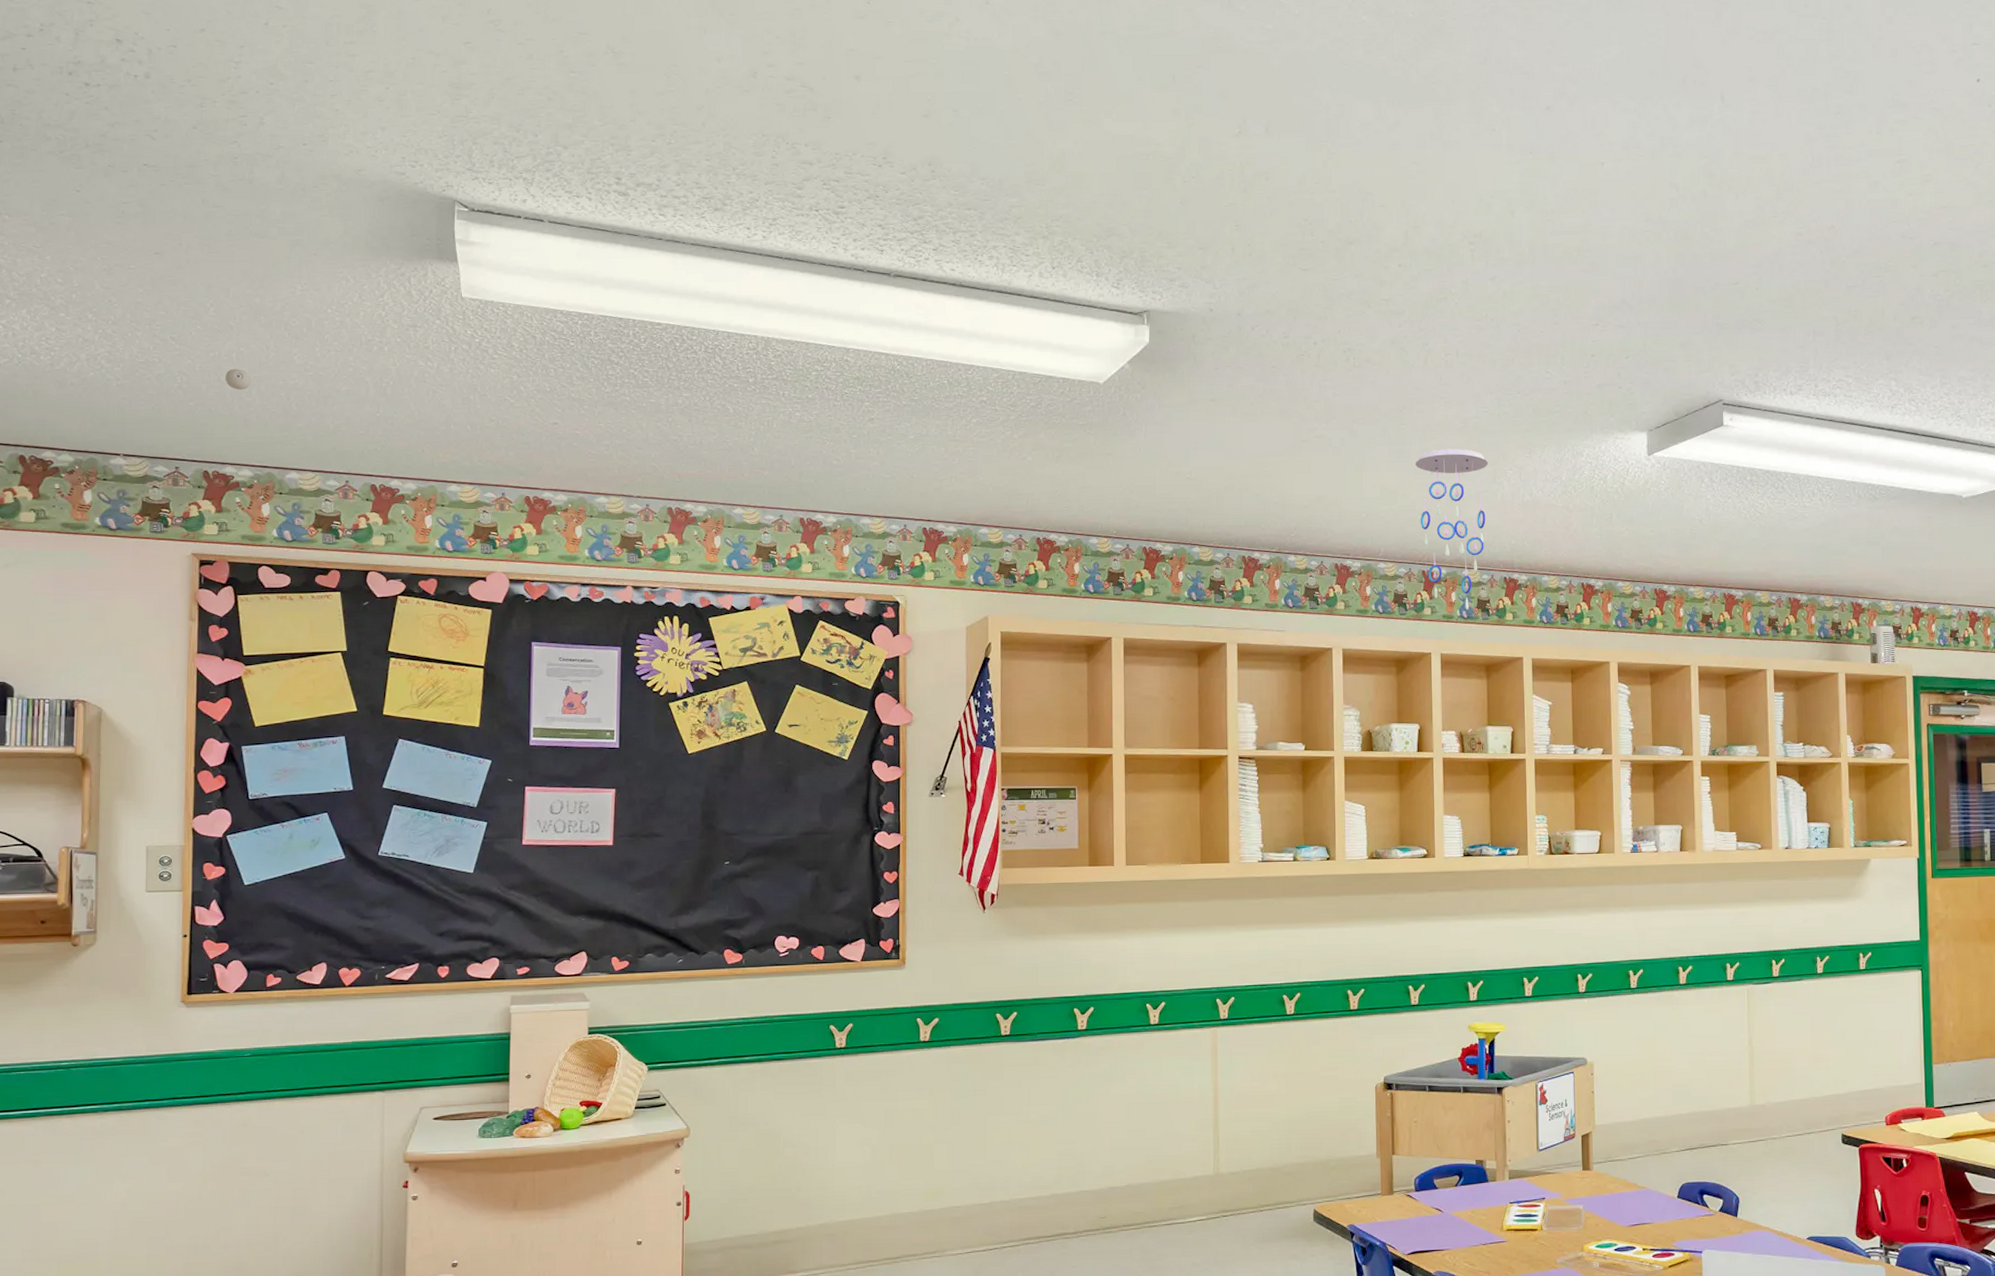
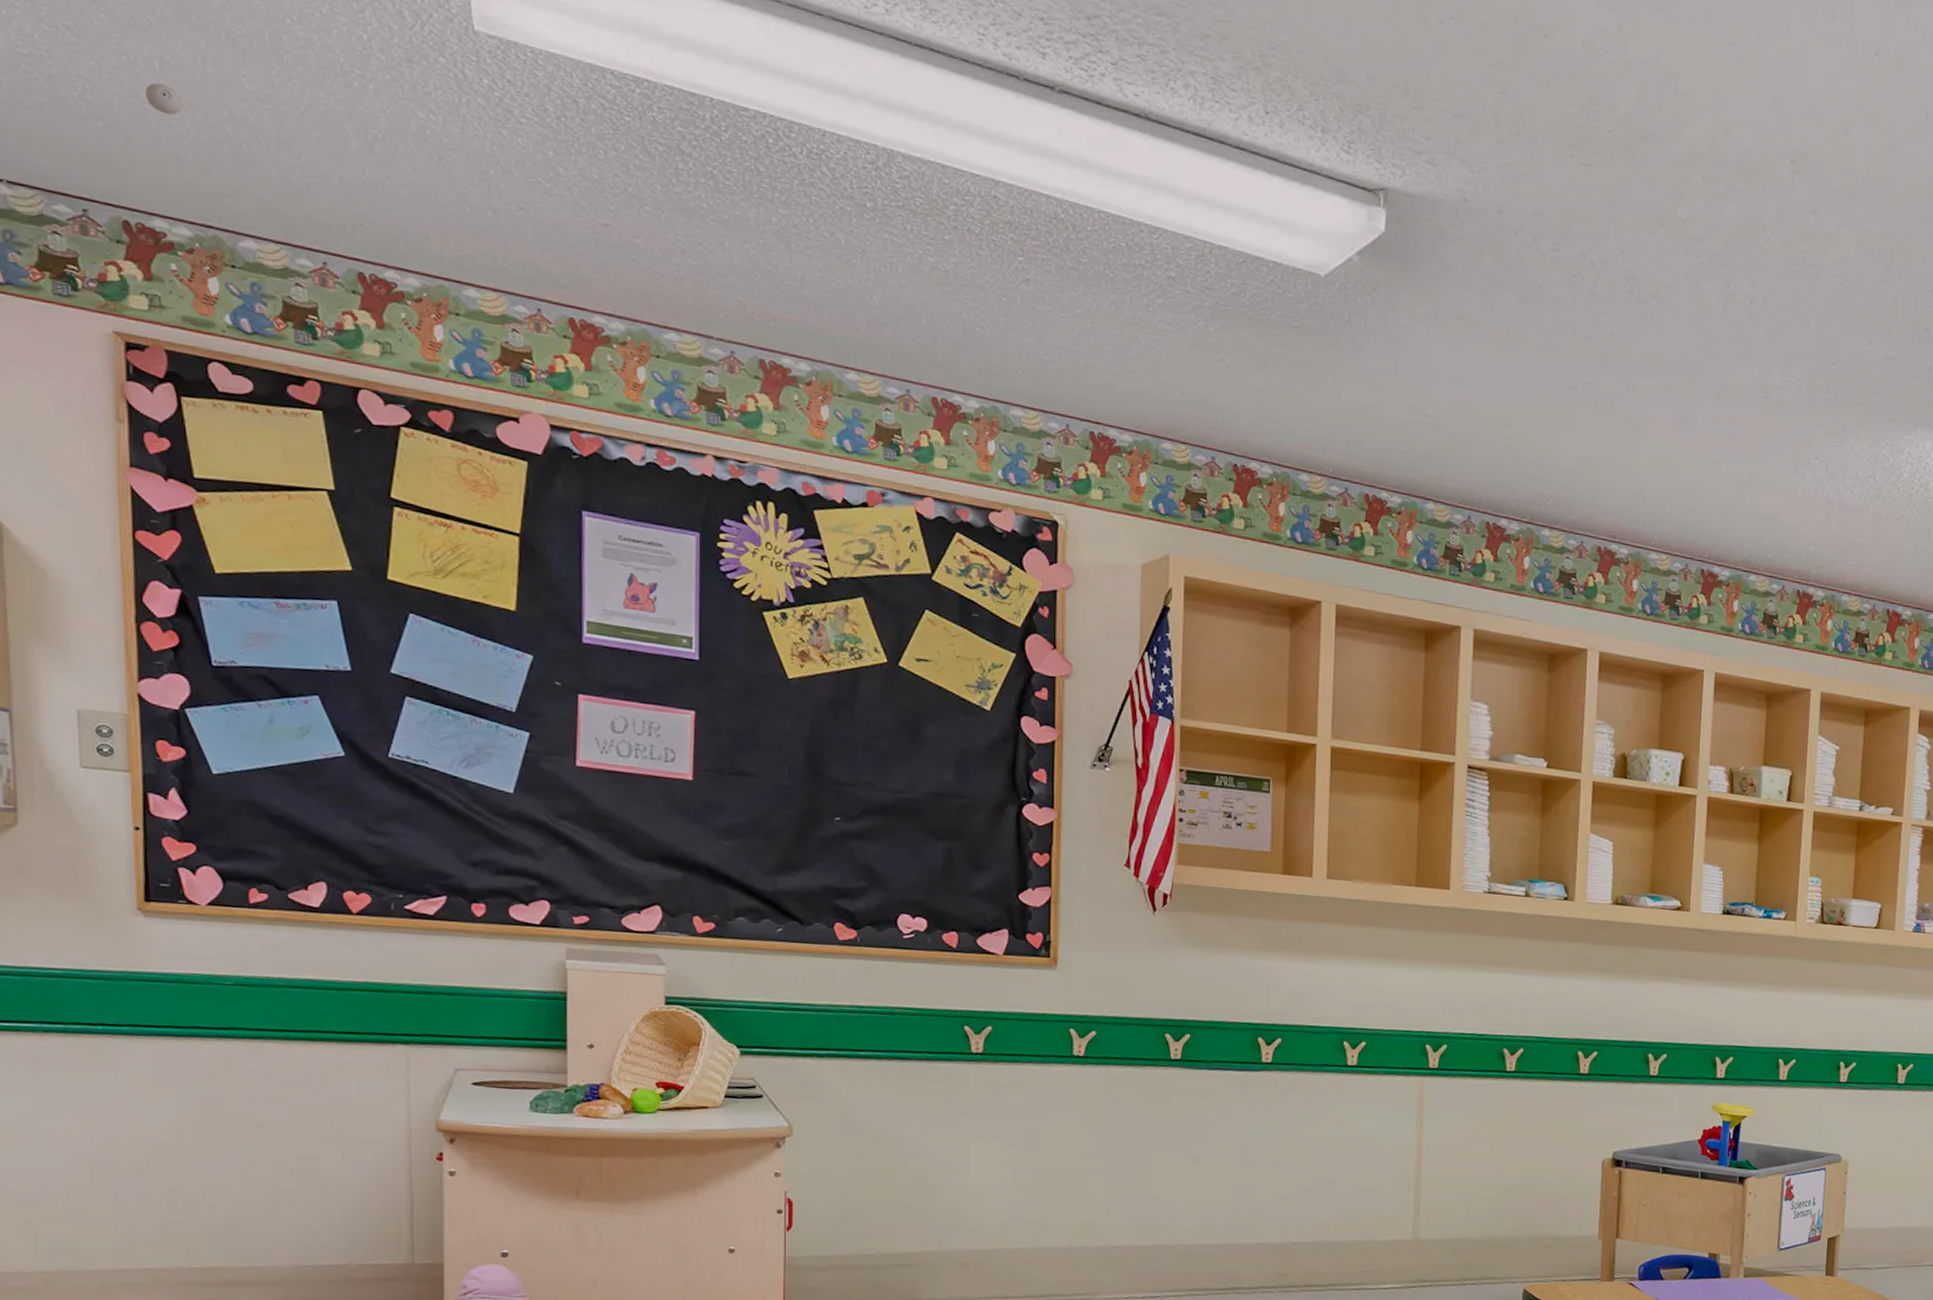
ceiling mobile: present [1415,448,1489,610] -> none [1703,421,1791,624]

